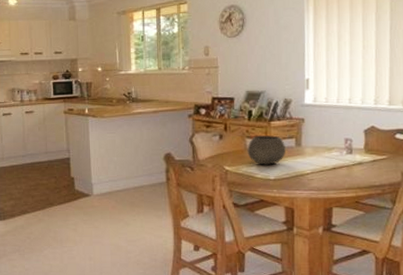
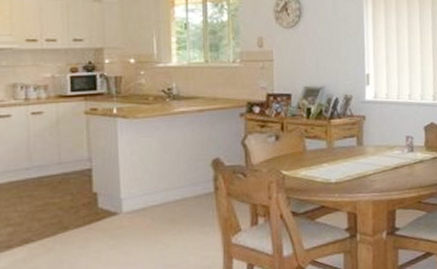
bowl: present [247,135,285,165] -> none [306,134,347,168]

